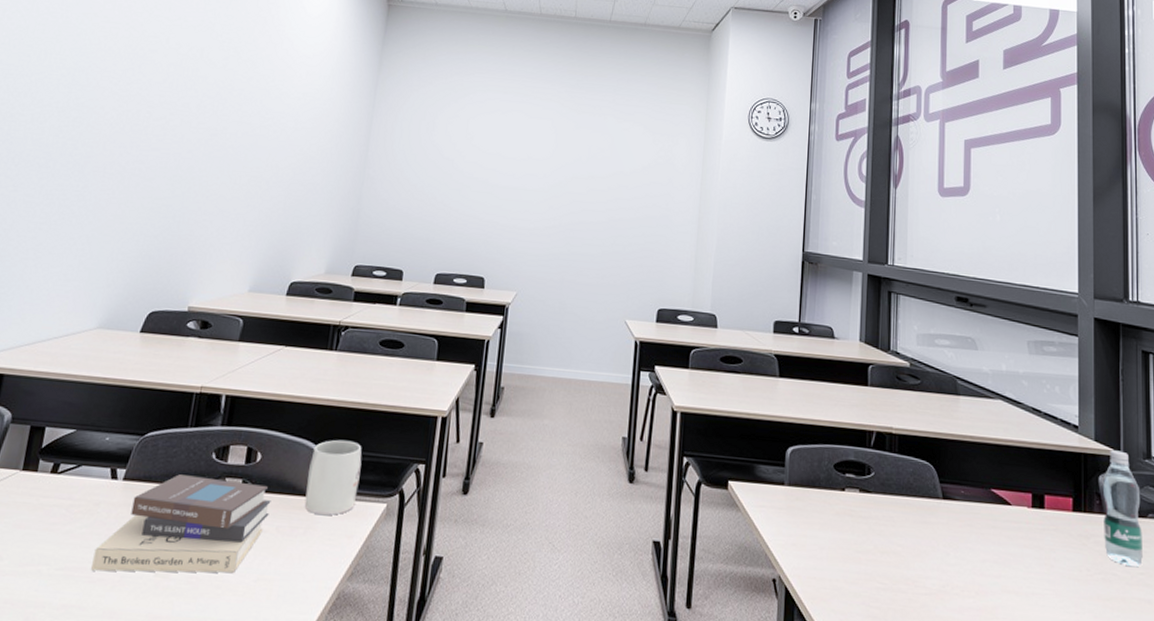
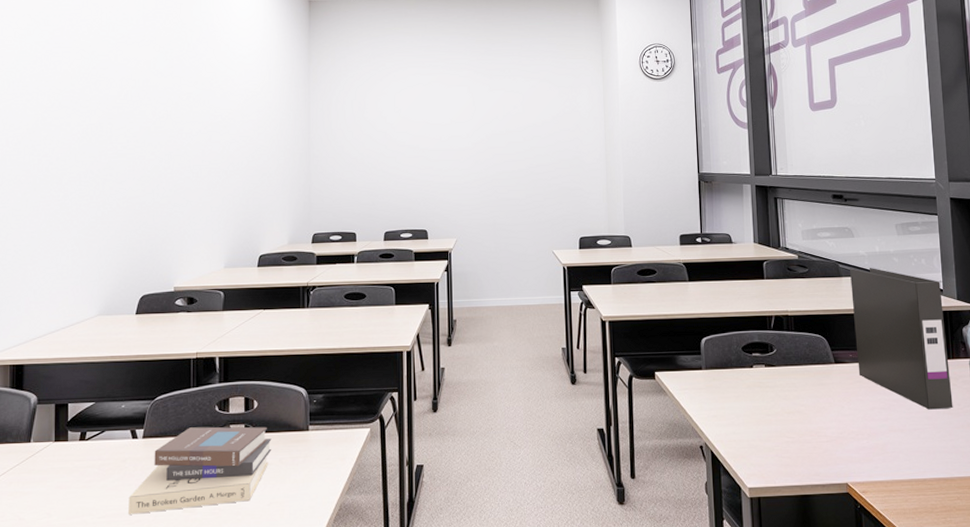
mug: present [304,439,362,516] -> none [299,381,344,445]
binder: none [969,387,1081,574] -> present [850,268,953,410]

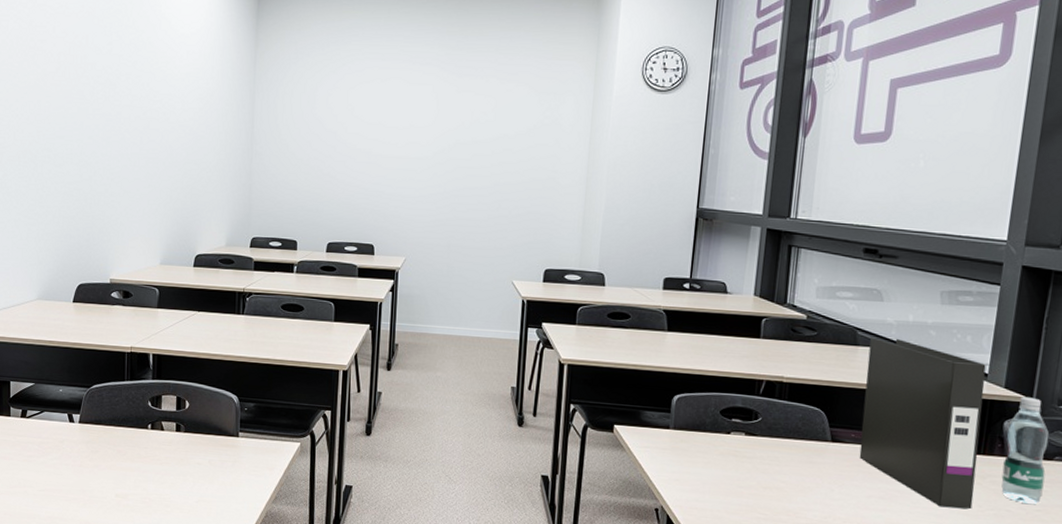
books: present [128,426,272,515] -> none [66,418,202,496]

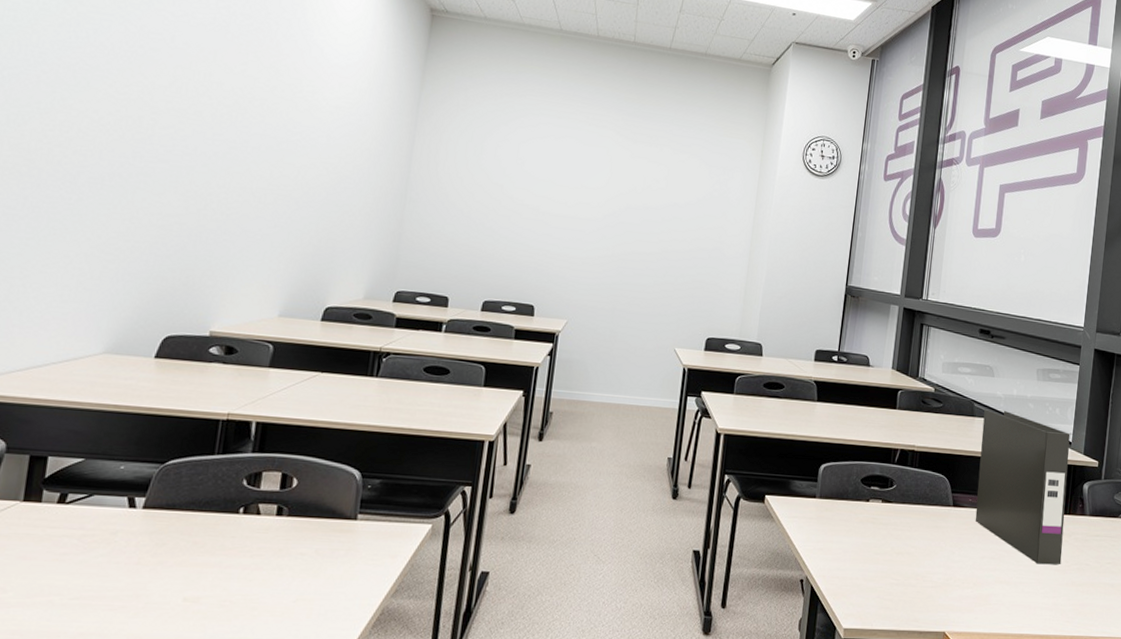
bottle: present [1001,396,1049,505] -> none [1082,462,1116,558]

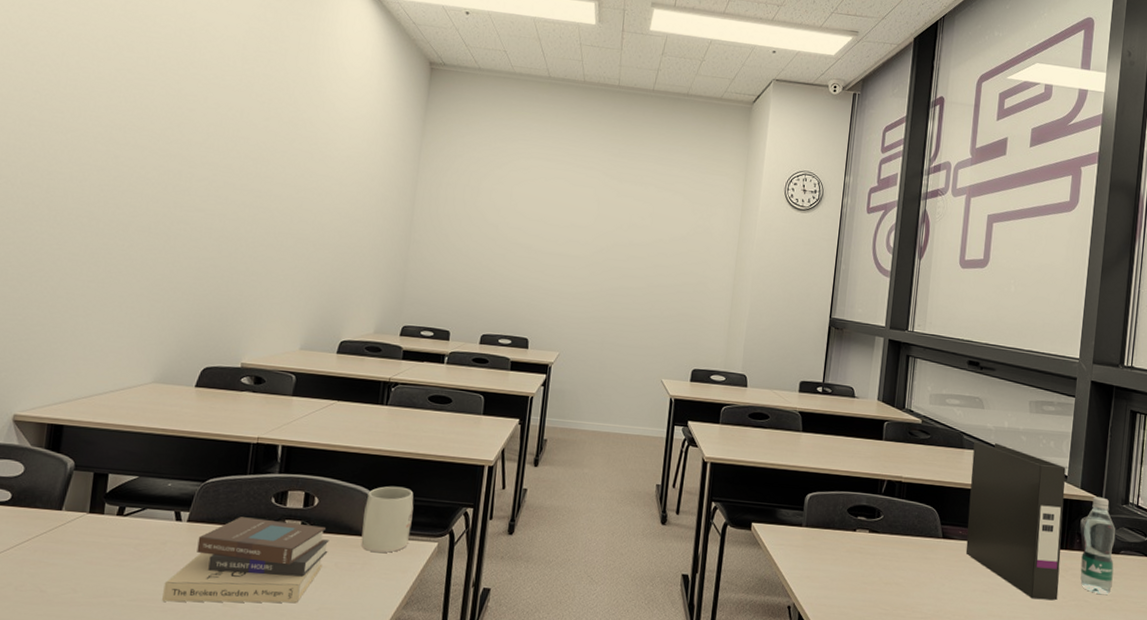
books: none [111,501,309,599] -> present [162,517,329,603]
mug: none [345,464,406,538] -> present [361,486,414,553]
bottle: none [1082,462,1116,558] -> present [1080,496,1116,595]

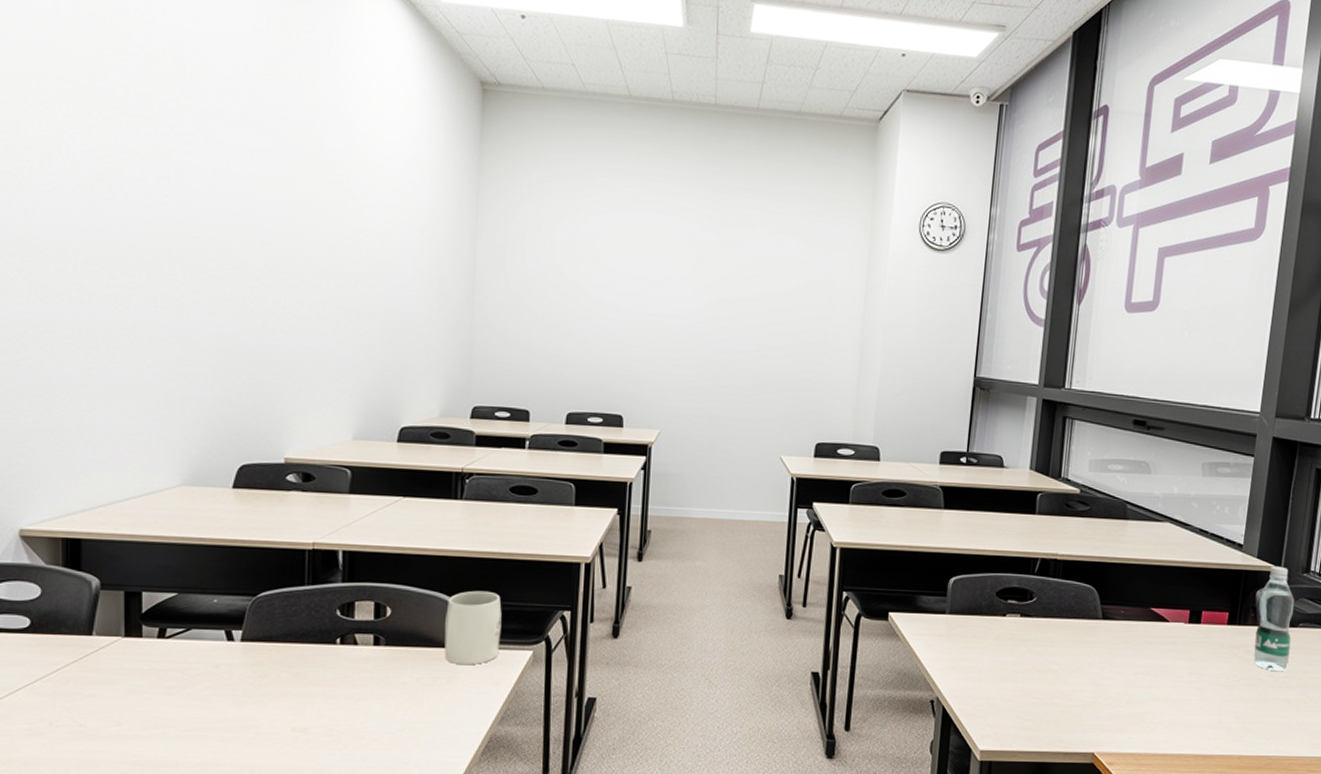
books: present [162,517,329,603] -> none [222,633,408,730]
binder: present [965,441,1066,601] -> none [1127,511,1242,680]

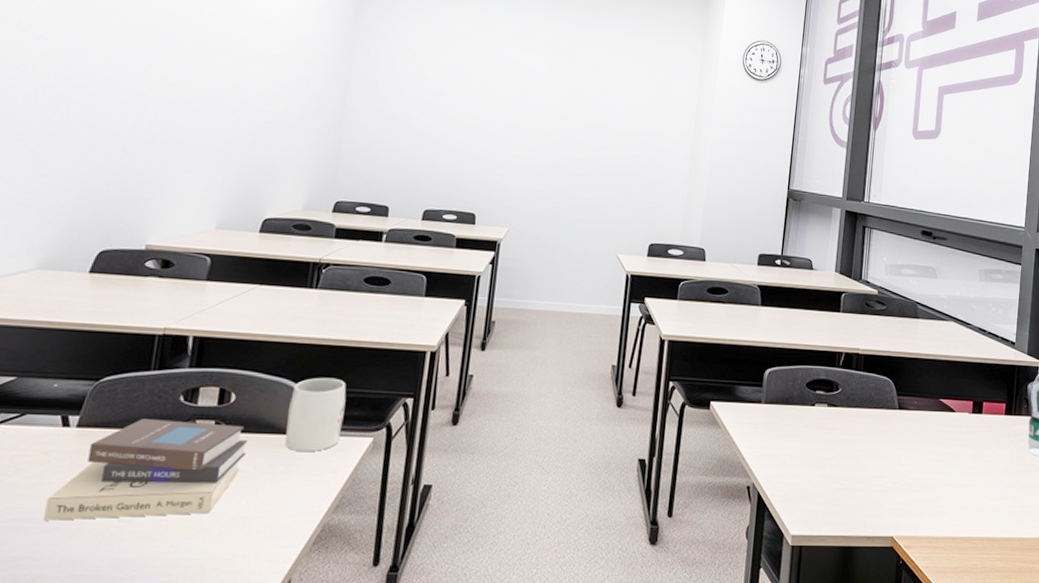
books: none [222,633,408,730] -> present [44,419,248,521]

